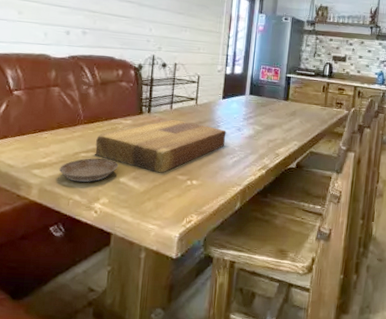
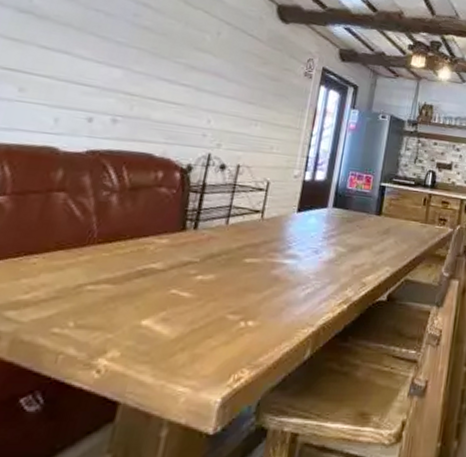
saucer: present [59,158,119,183] -> none [48,292,142,329]
cutting board: present [94,119,227,173] -> none [107,237,300,312]

